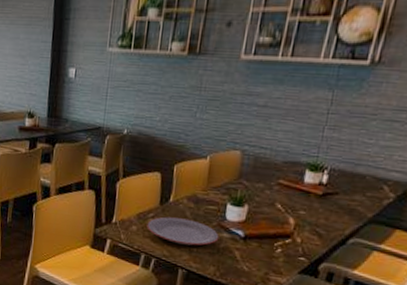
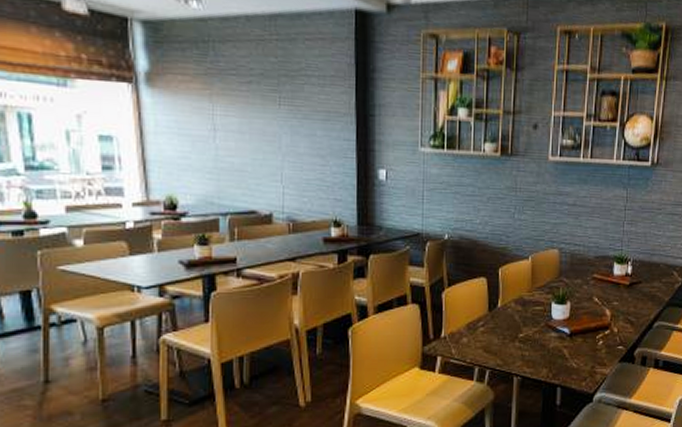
plate: present [146,216,220,246] -> none [477,323,548,350]

